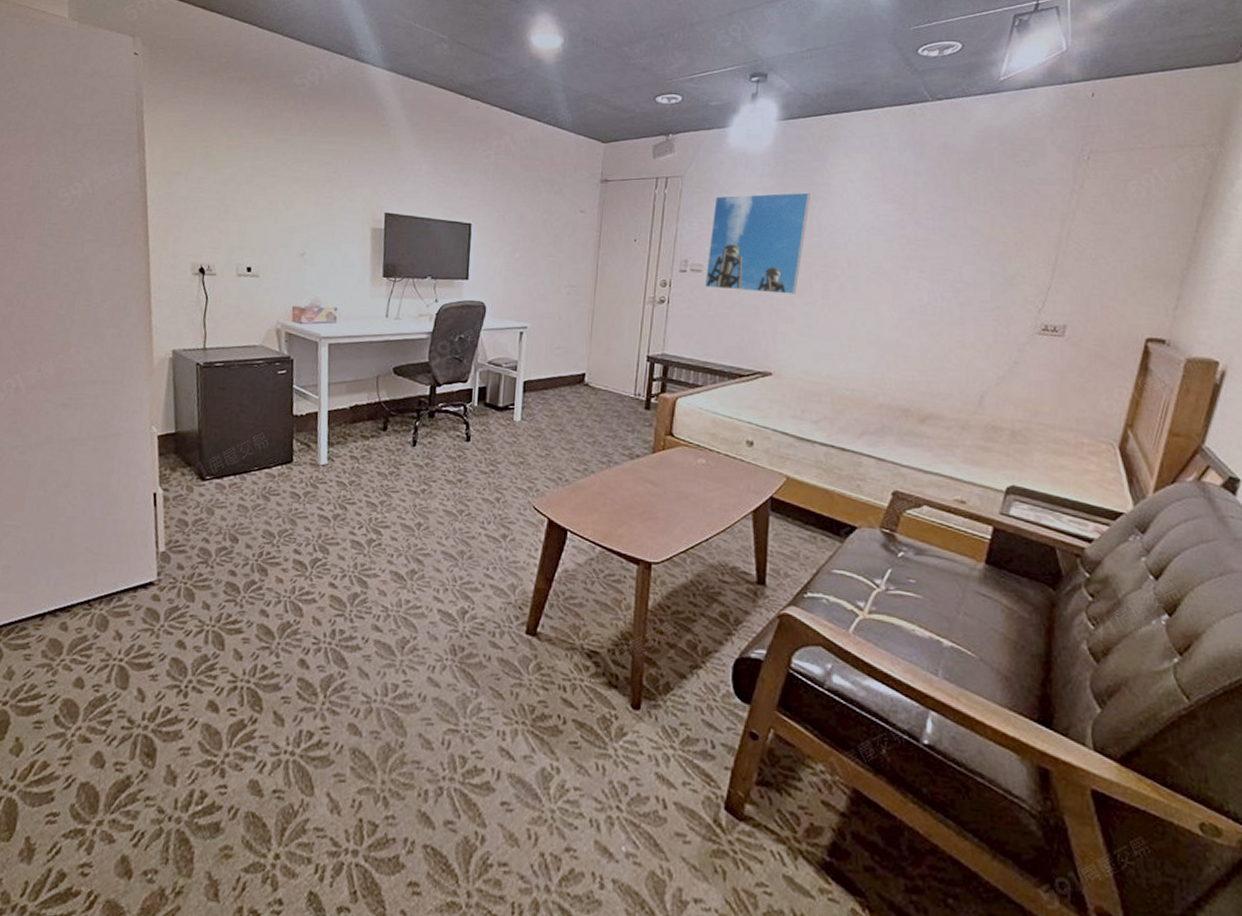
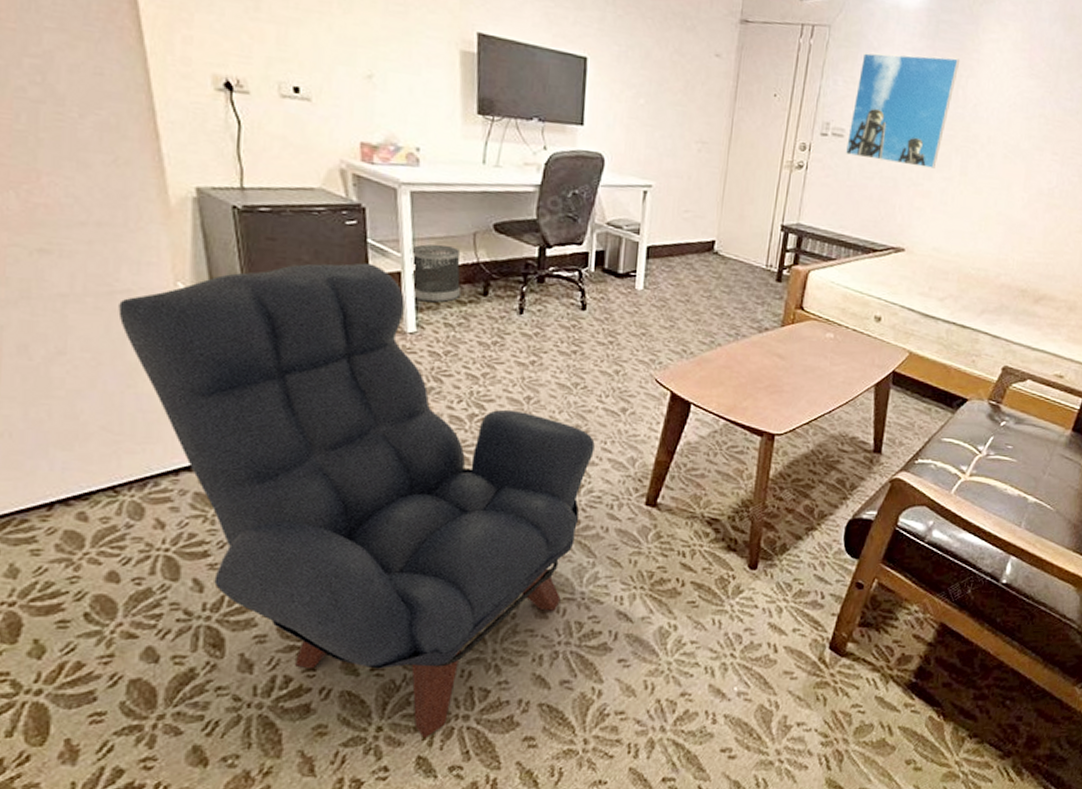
armchair: none [109,405,478,871] -> present [118,263,595,738]
wastebasket: none [325,388,366,438] -> present [409,244,461,303]

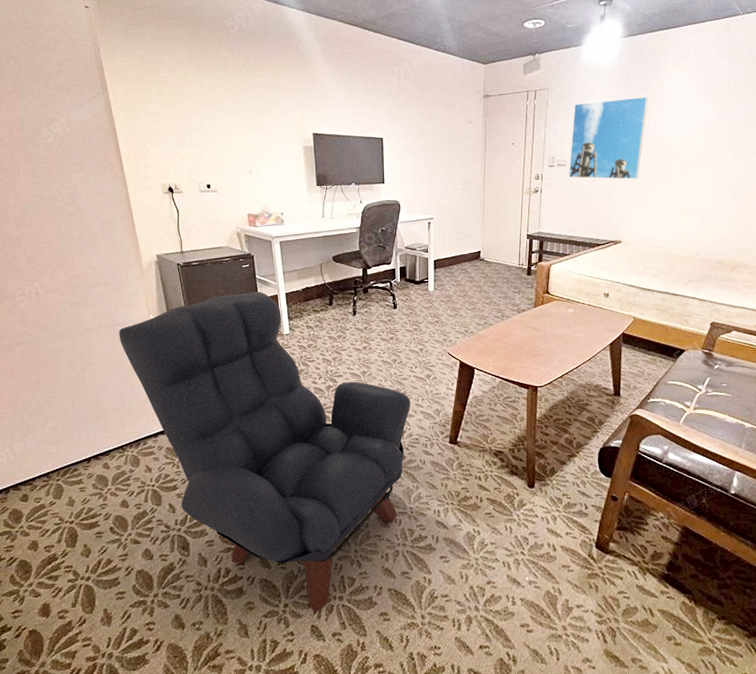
wastebasket: present [409,244,461,303] -> none [282,275,316,313]

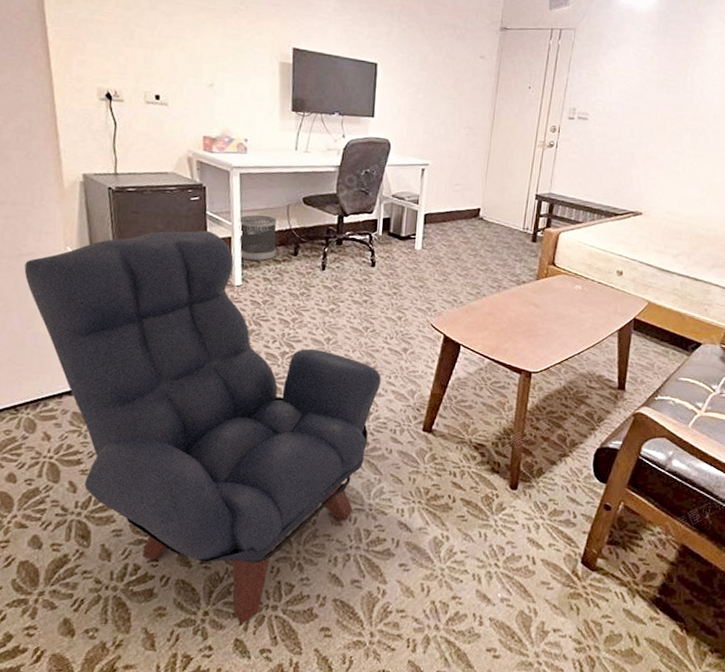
wastebasket: none [282,275,316,313] -> present [238,215,277,262]
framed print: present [568,96,648,179] -> none [589,49,687,144]

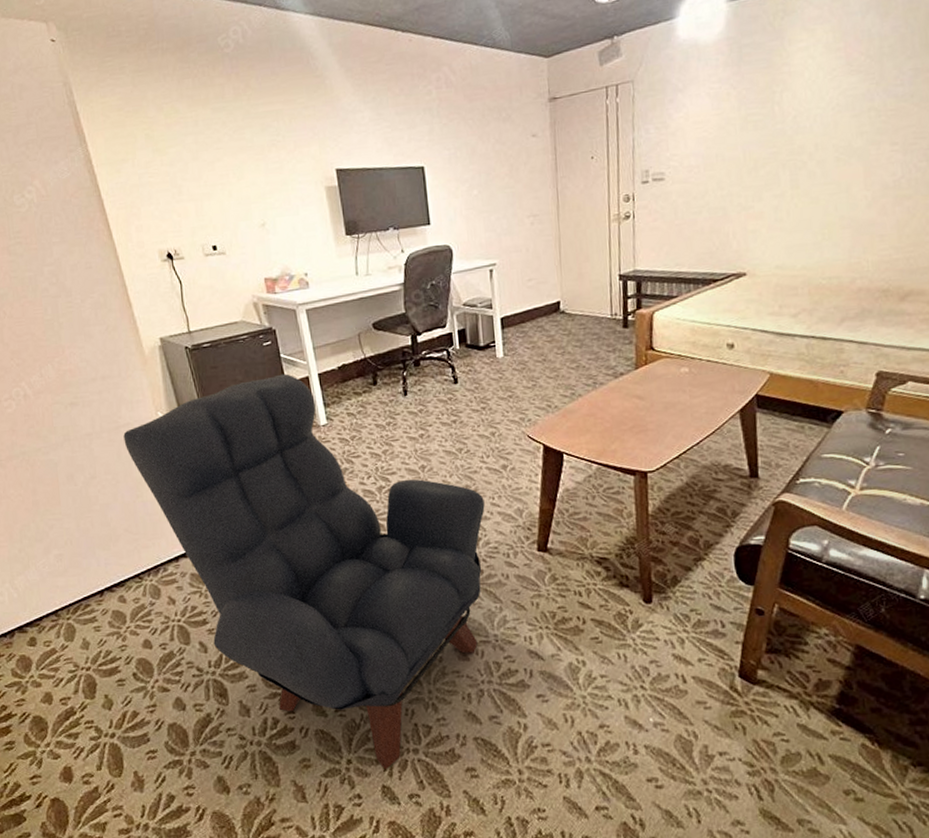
wastebasket: present [238,215,277,262] -> none [312,349,357,398]

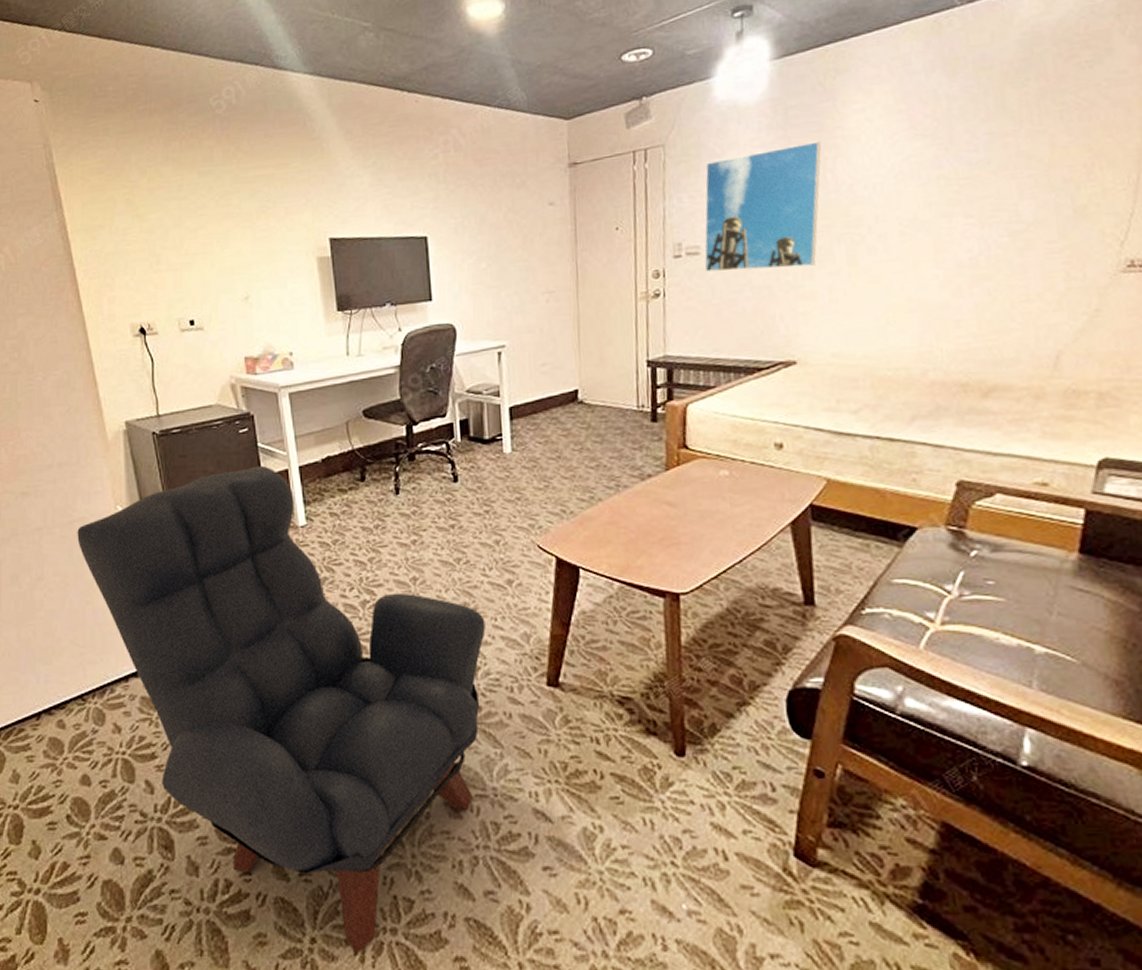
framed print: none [668,76,770,196] -> present [704,141,821,272]

